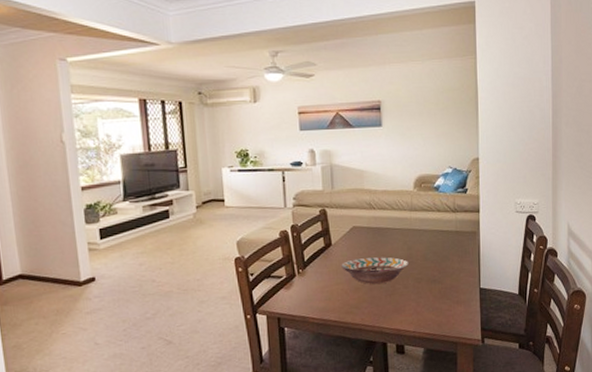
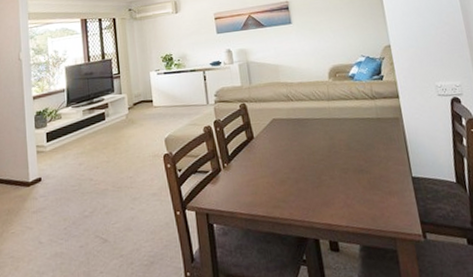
decorative bowl: present [341,256,409,285] -> none [264,147,333,177]

